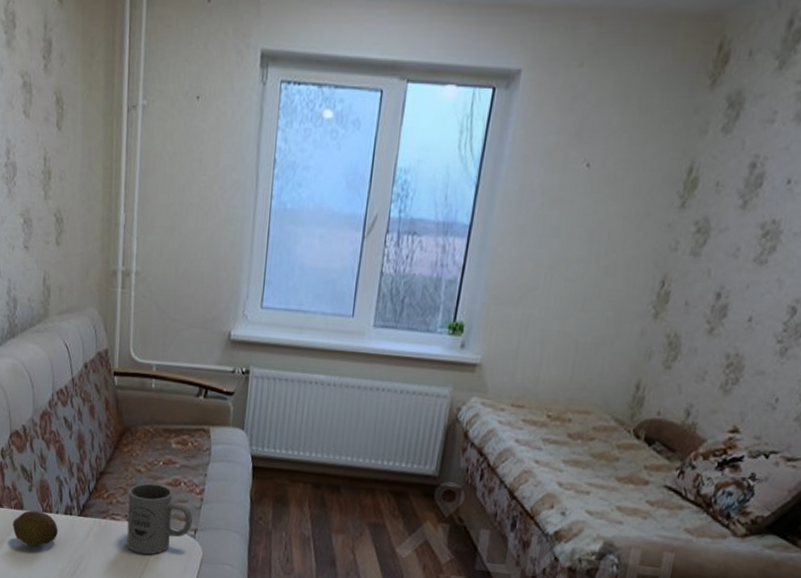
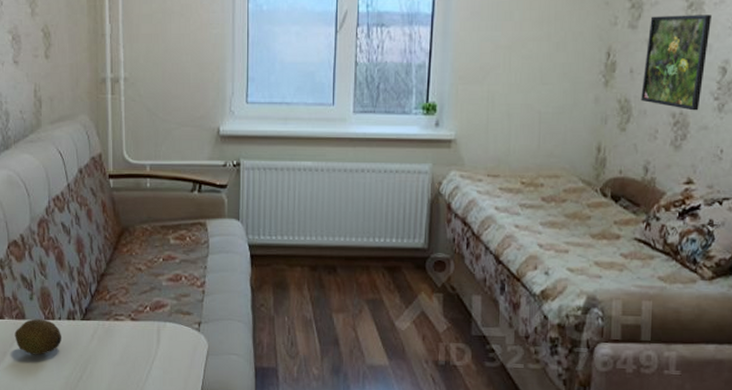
mug: present [126,483,193,554] -> none [130,281,196,352]
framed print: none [692,244,790,353] -> present [641,14,713,111]

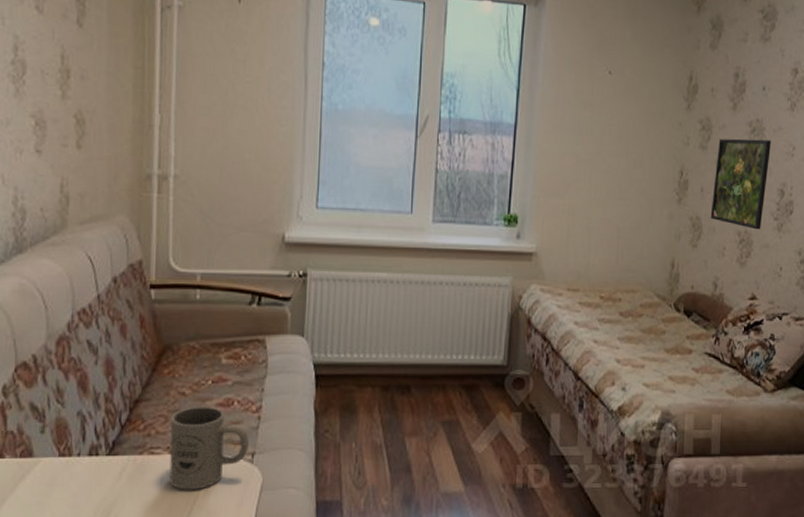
fruit: present [14,318,62,355] -> none [17,456,81,501]
mug: none [130,281,196,352] -> present [169,407,250,490]

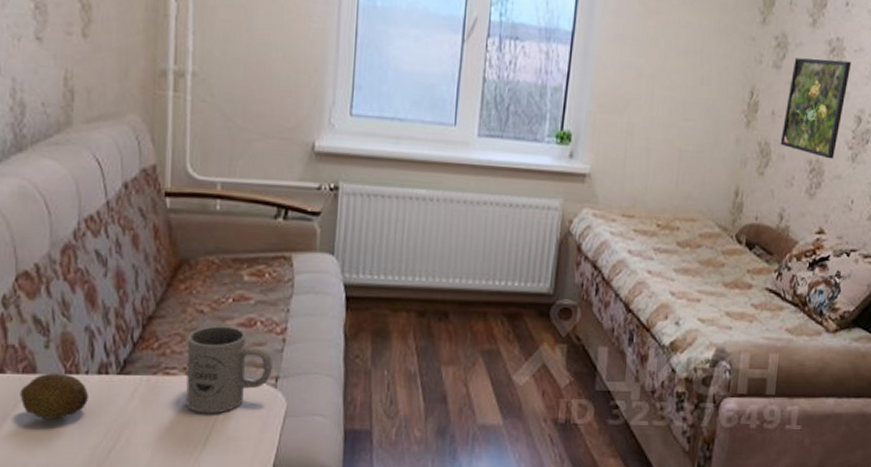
fruit: none [17,456,81,501] -> present [20,372,90,420]

